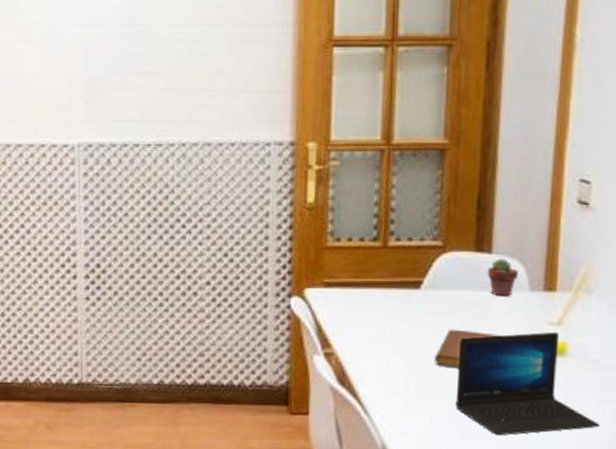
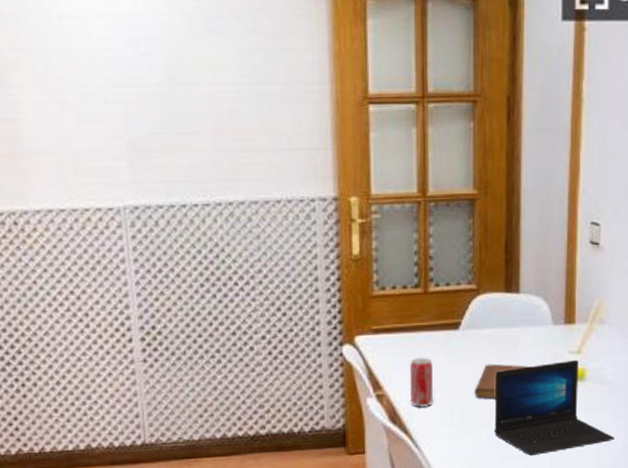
beverage can: none [362,315,388,372] -> present [410,357,433,408]
potted succulent: present [487,259,518,297] -> none [516,297,542,332]

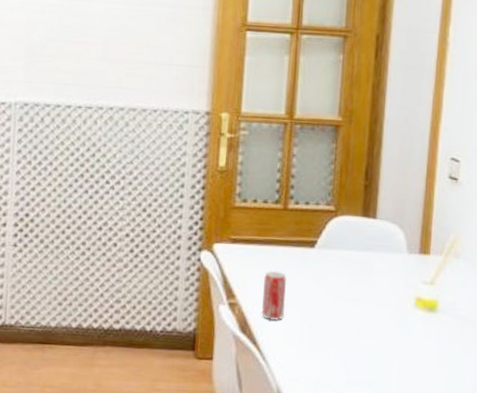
notebook: present [475,364,531,399] -> none [325,285,383,320]
laptop: present [494,359,615,456] -> none [342,290,465,383]

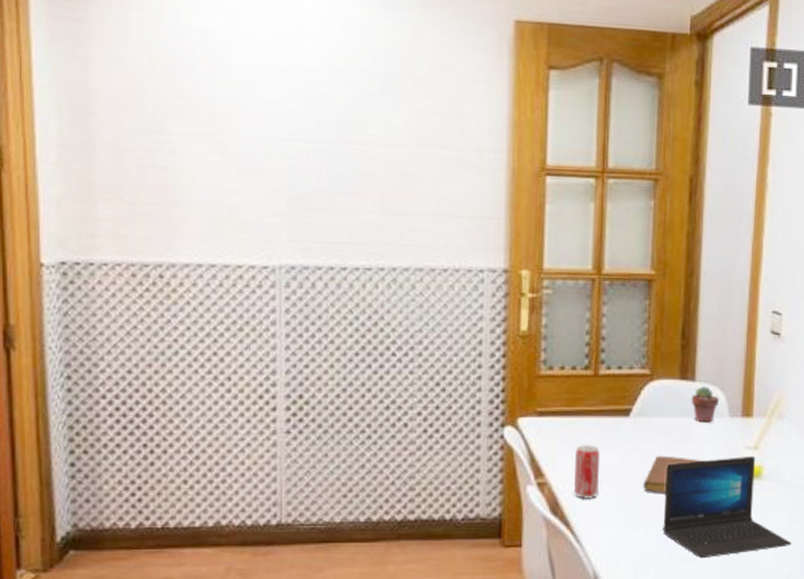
notebook: none [325,285,383,320] -> present [643,455,704,493]
laptop: none [342,290,465,383] -> present [663,455,792,559]
potted succulent: none [372,224,398,258] -> present [691,386,719,423]

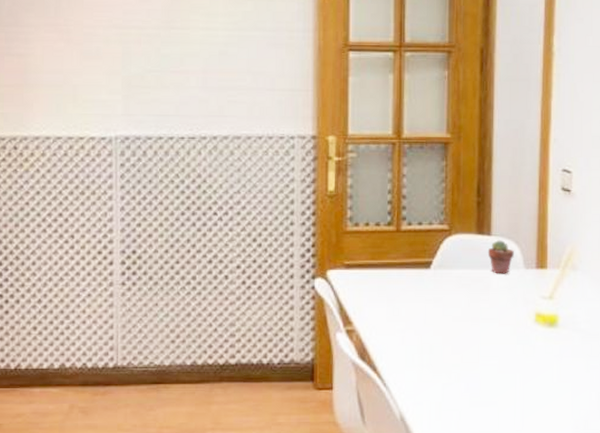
beverage can: present [574,444,600,500] -> none [380,294,403,346]
notebook: present [643,455,704,493] -> none [445,305,502,340]
laptop: present [663,455,792,559] -> none [464,305,589,403]

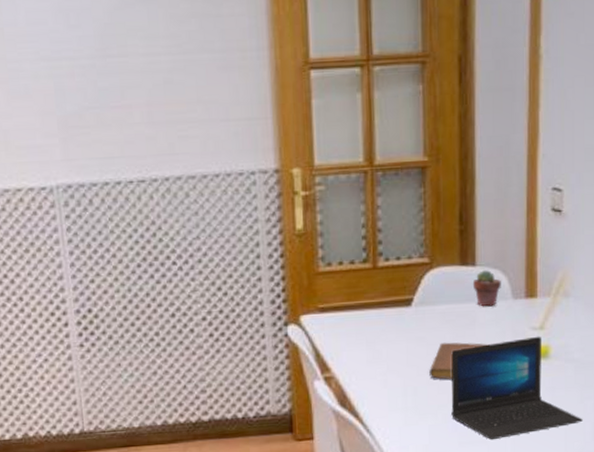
notebook: none [445,305,502,340] -> present [429,342,490,379]
laptop: none [464,305,589,403] -> present [451,336,583,440]

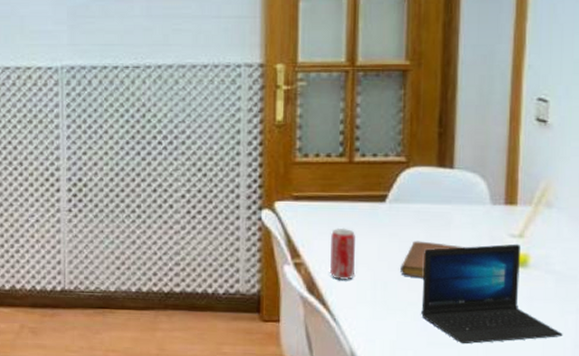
beverage can: none [359,336,385,391] -> present [330,228,355,281]
potted succulent: present [472,270,501,307] -> none [449,174,480,210]

